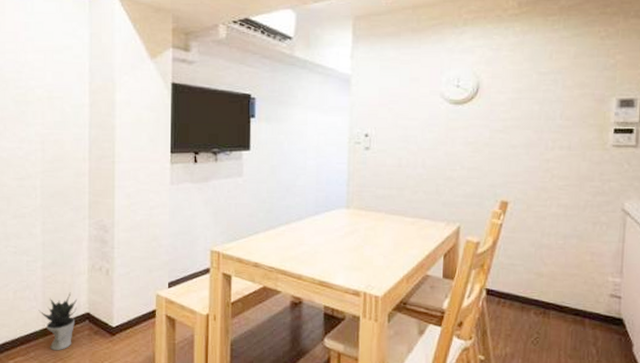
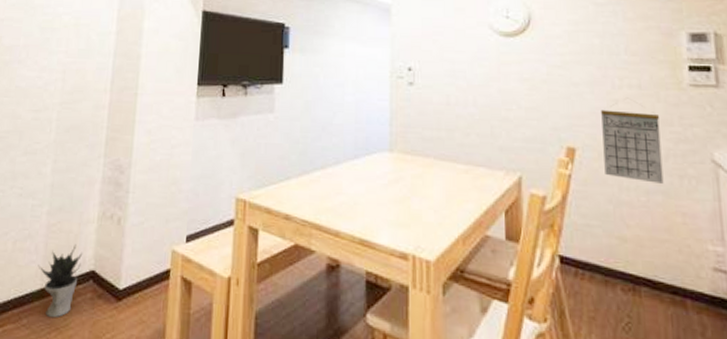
calendar: none [531,168,583,229] -> present [601,109,664,184]

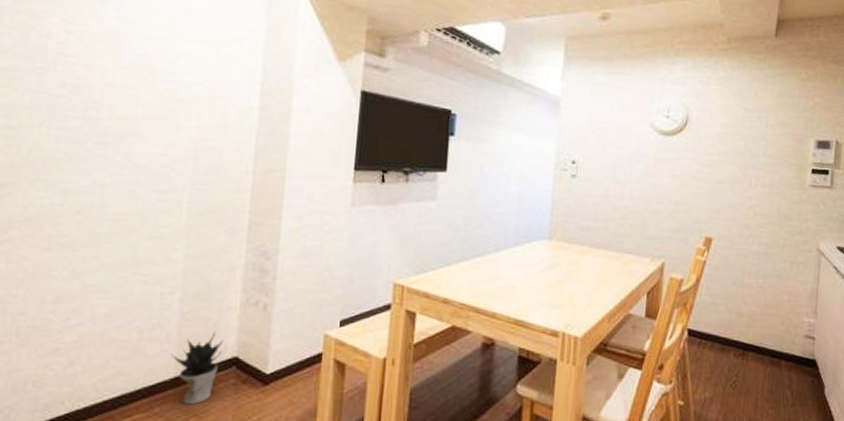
calendar: present [601,109,664,184] -> none [733,205,783,268]

